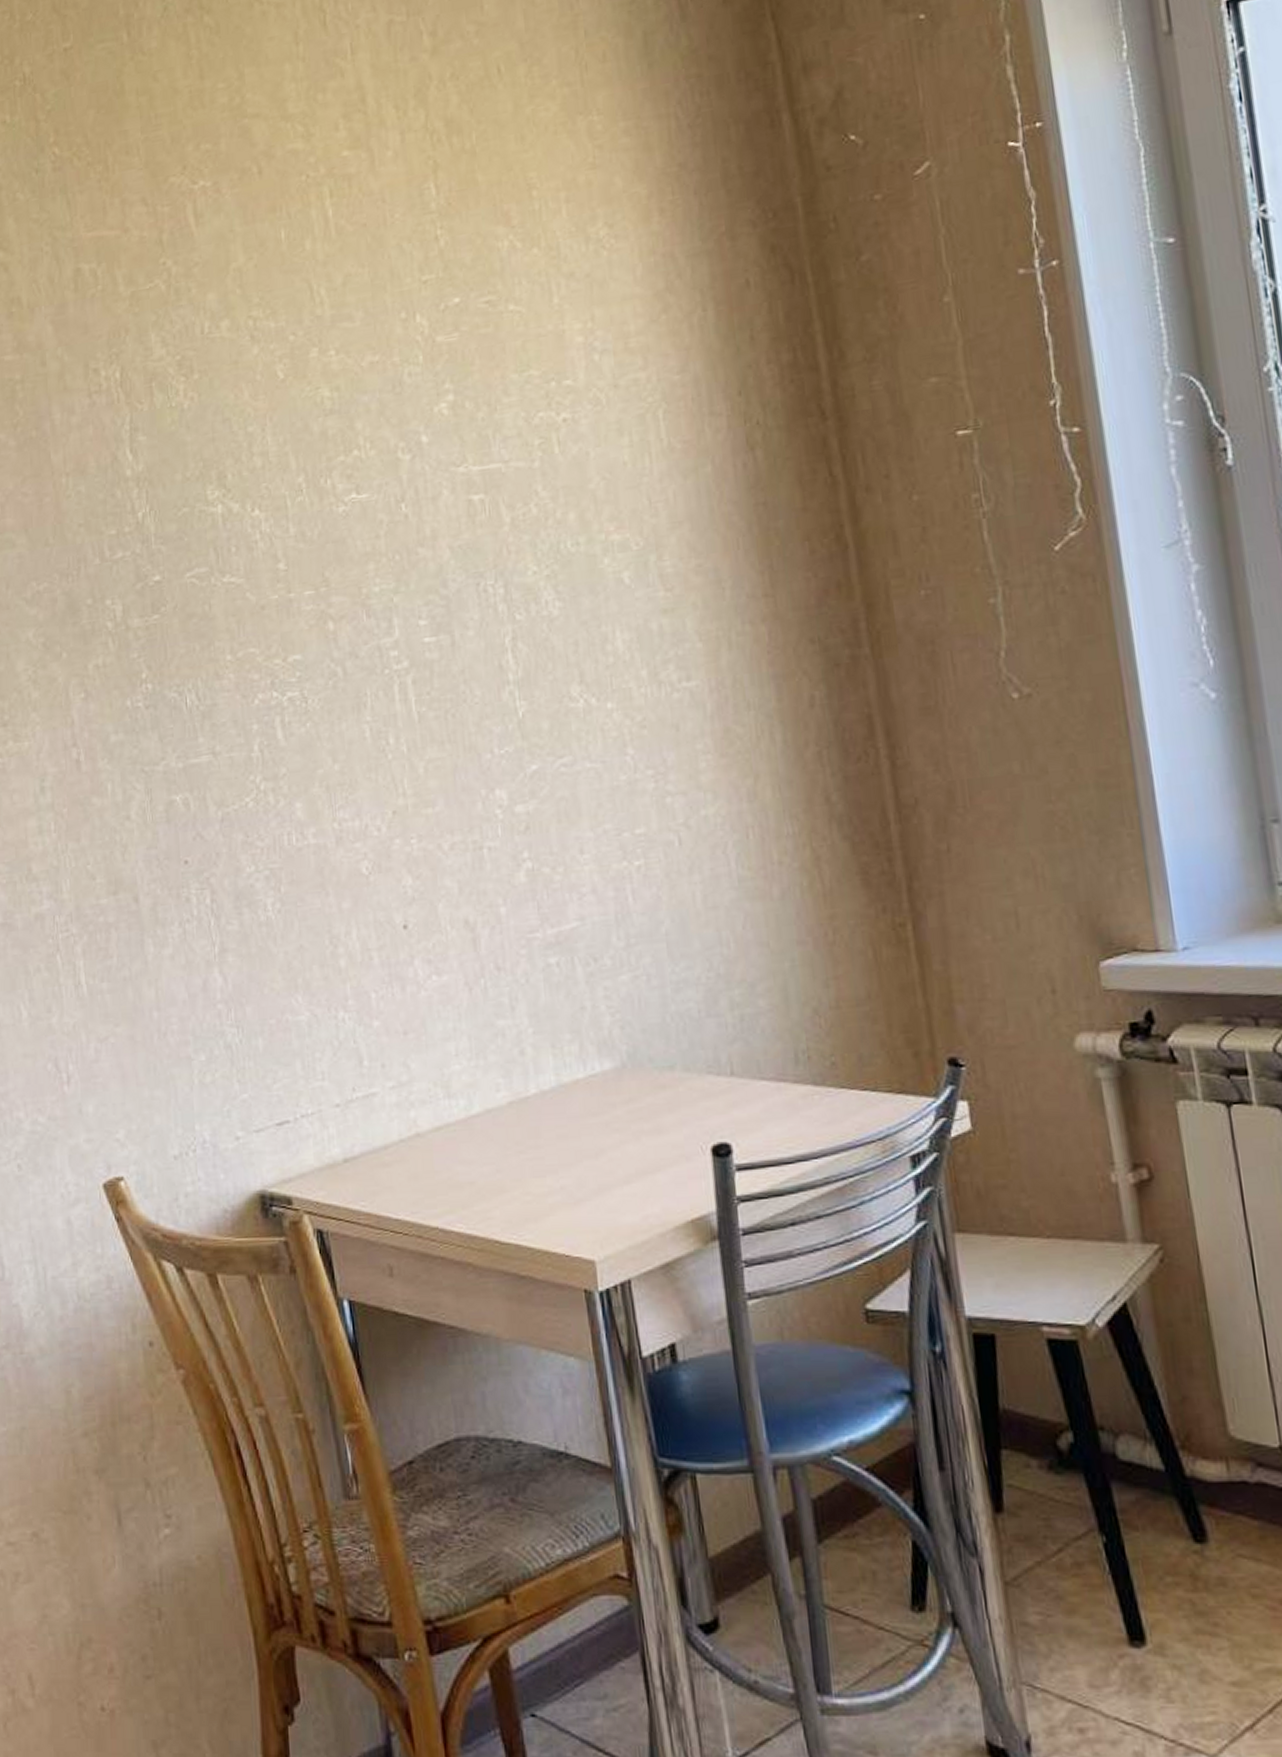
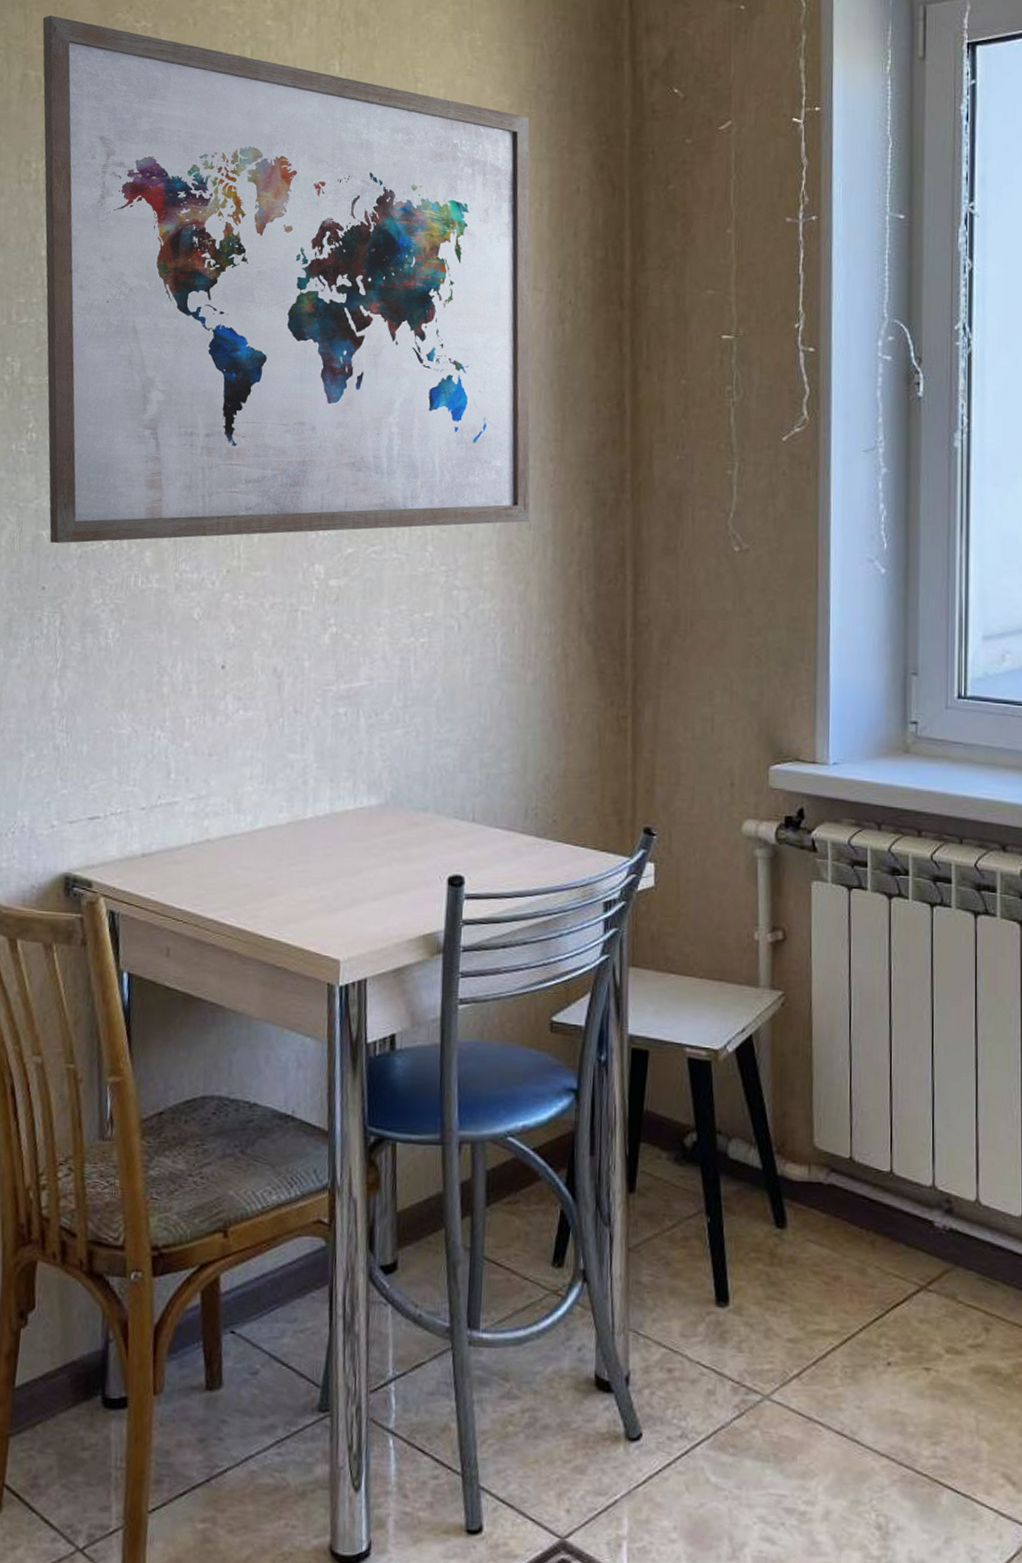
wall art: none [87,194,748,808] -> present [42,16,530,543]

